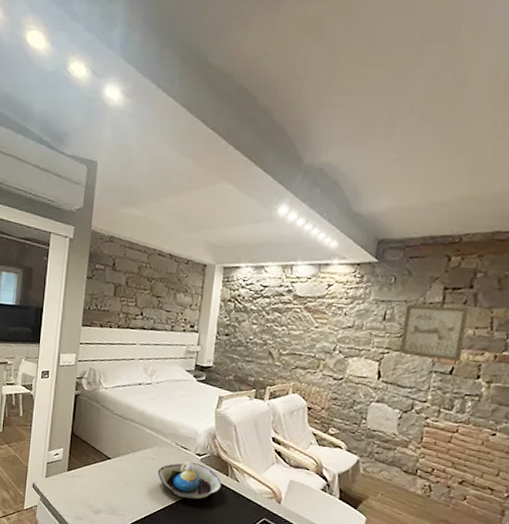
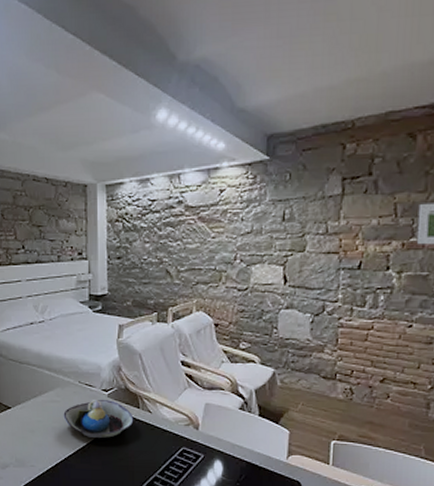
wall art: present [399,304,469,362] -> none [304,196,370,255]

